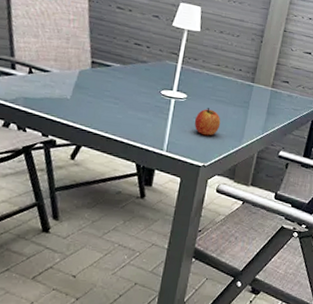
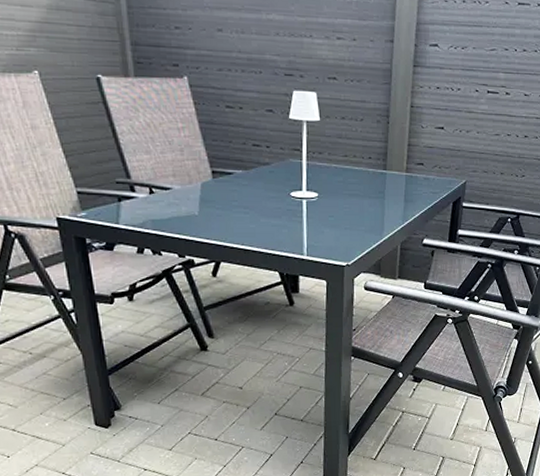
apple: present [194,108,221,136] -> none [330,204,358,234]

